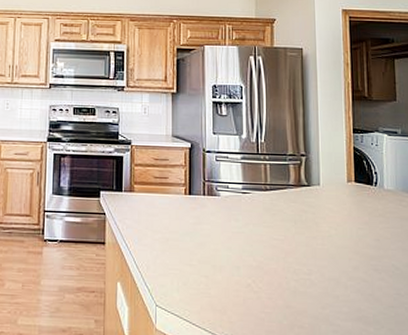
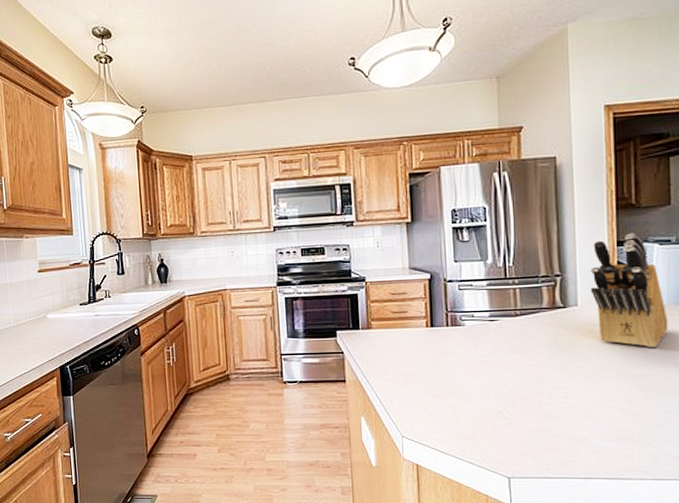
knife block: none [330,122,397,231] -> present [590,233,669,348]

